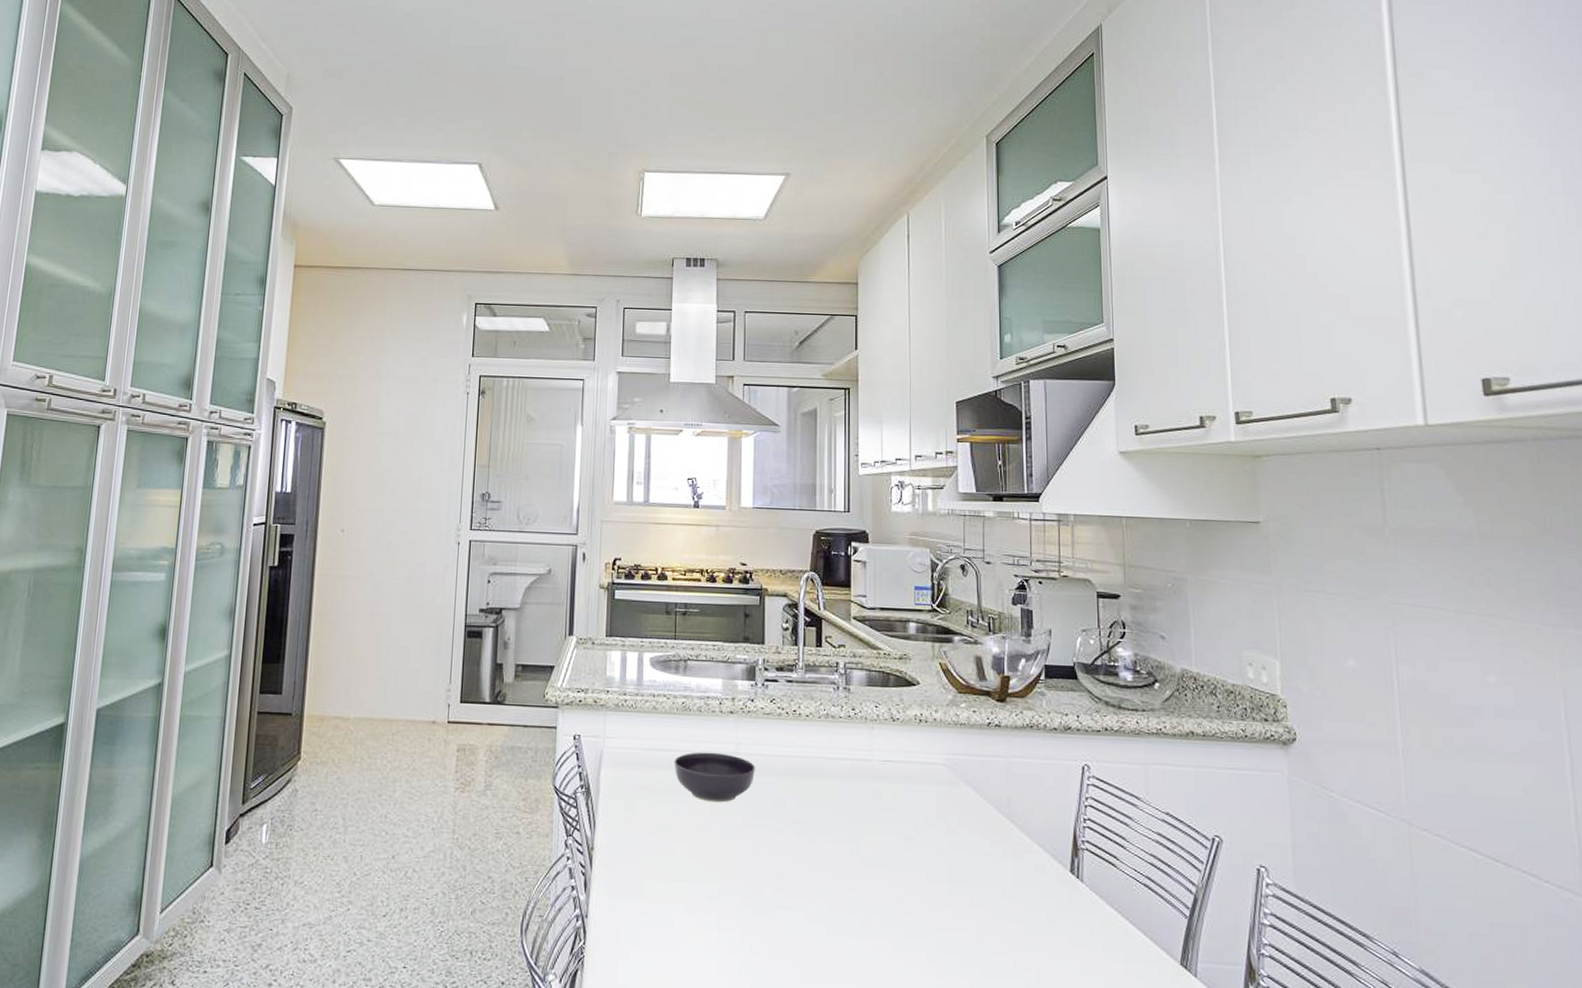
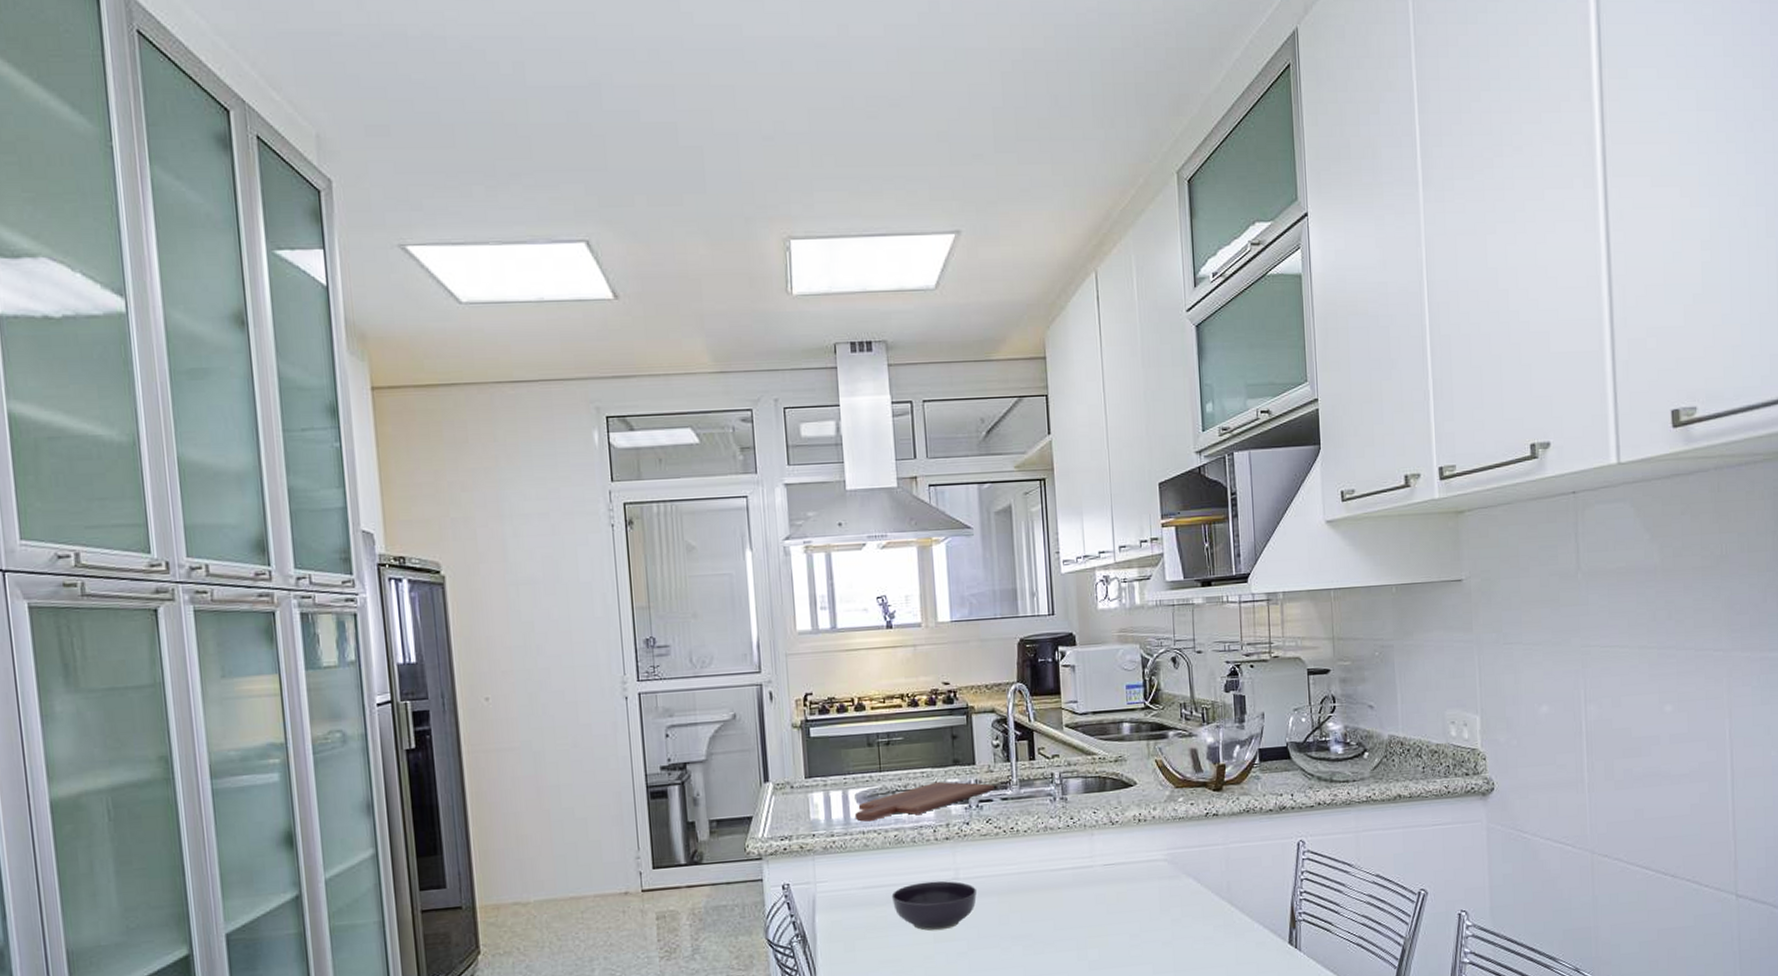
cutting board: none [647,656,781,685] -> present [854,781,994,822]

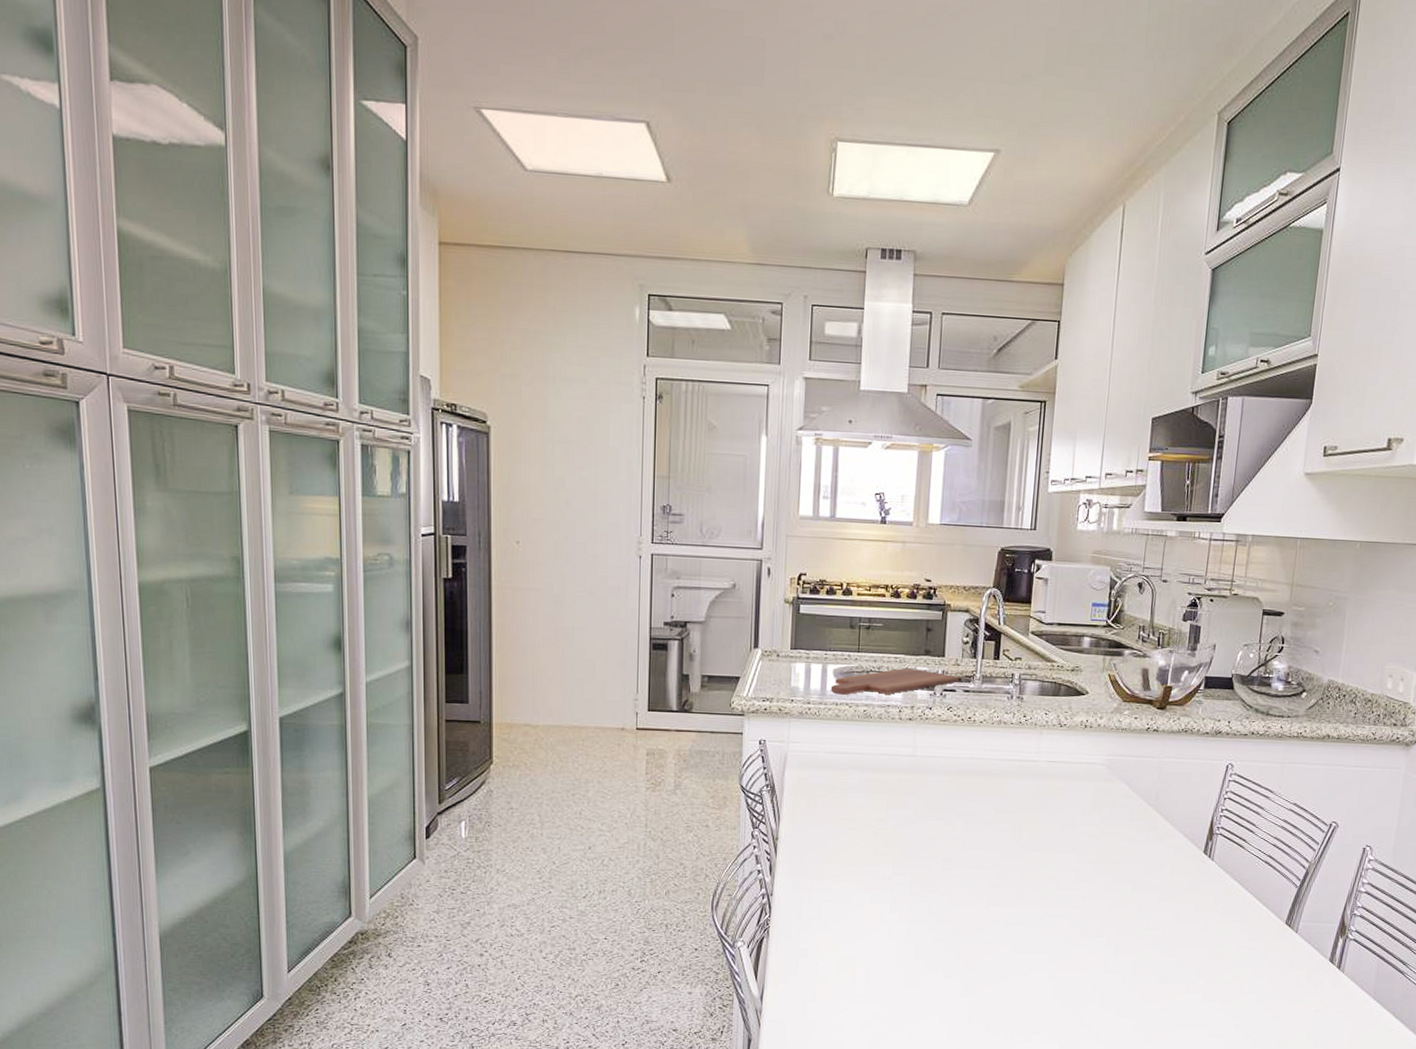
bowl: present [891,881,978,931] -> none [854,754,931,799]

